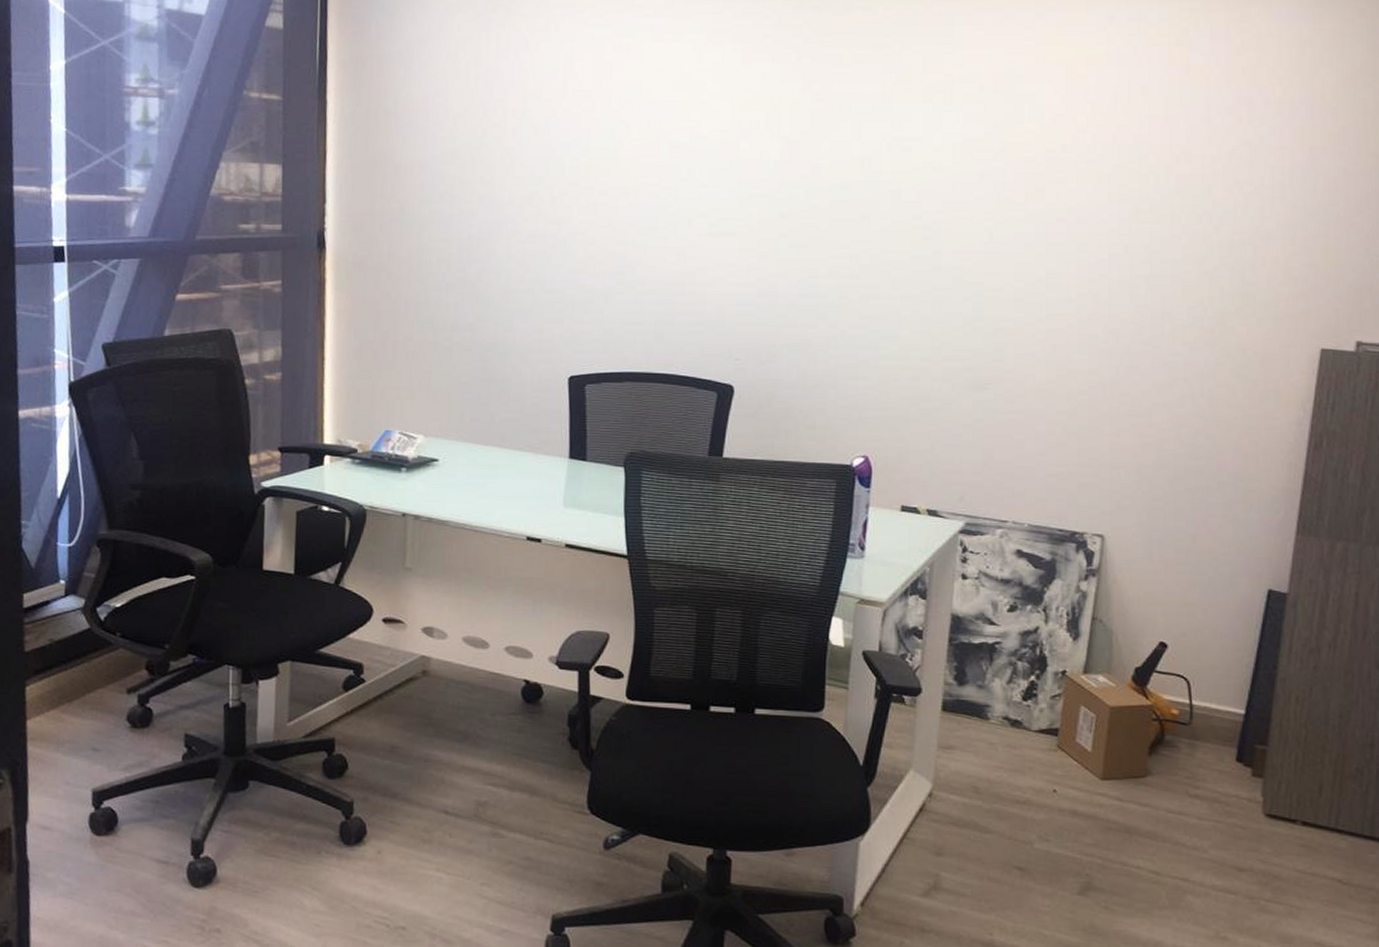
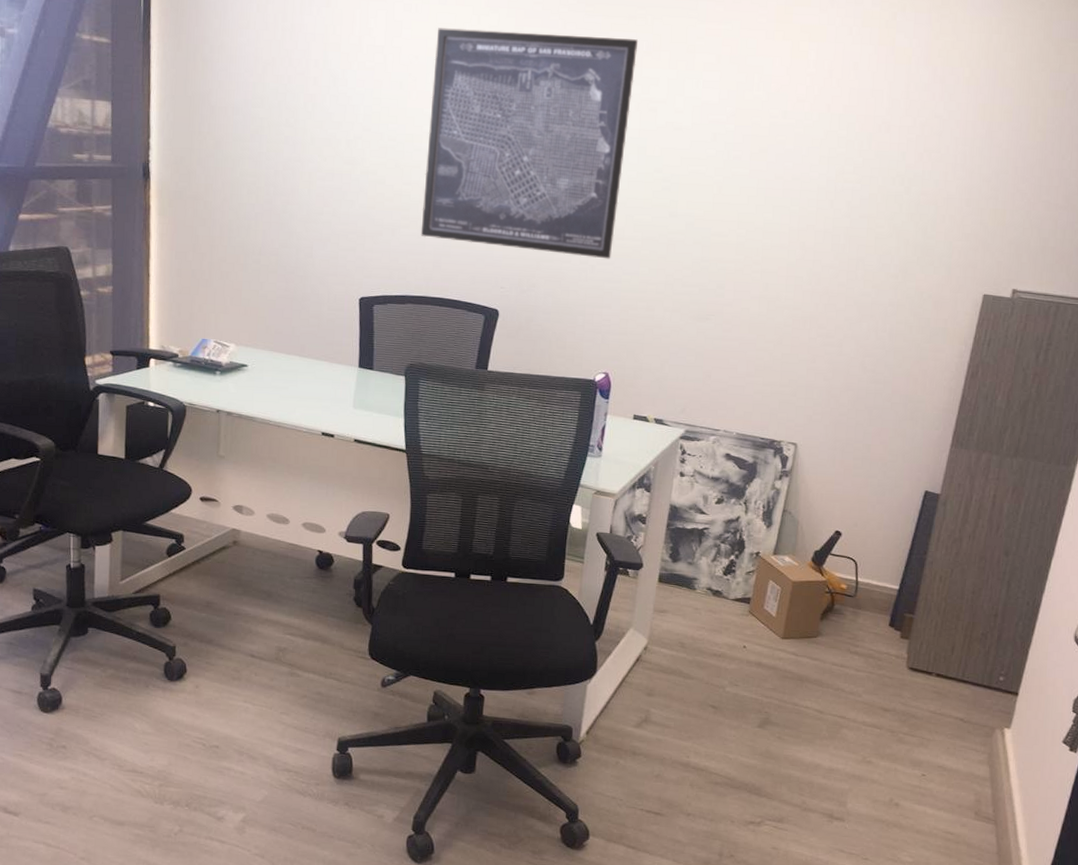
wall art: none [639,68,886,322] -> present [420,28,639,259]

